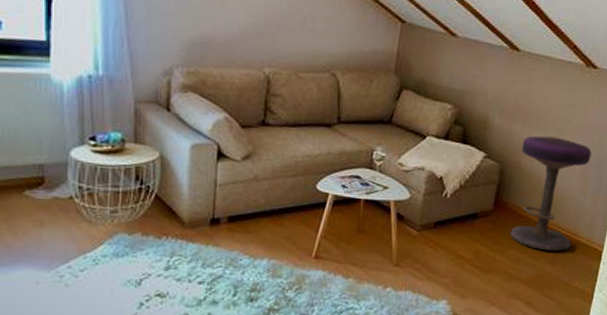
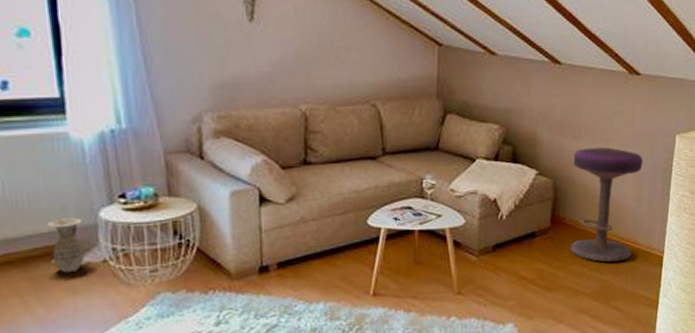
ceramic jug: none [23,153,54,206] -> present [47,217,85,274]

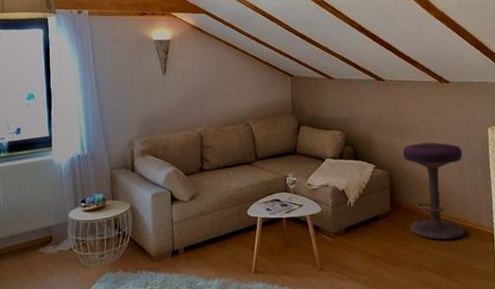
ceramic jug: present [47,217,85,274] -> none [37,218,59,259]

